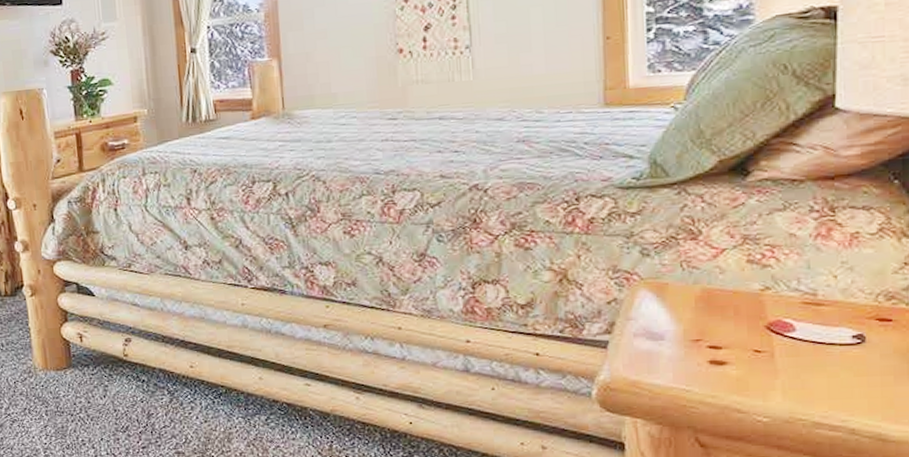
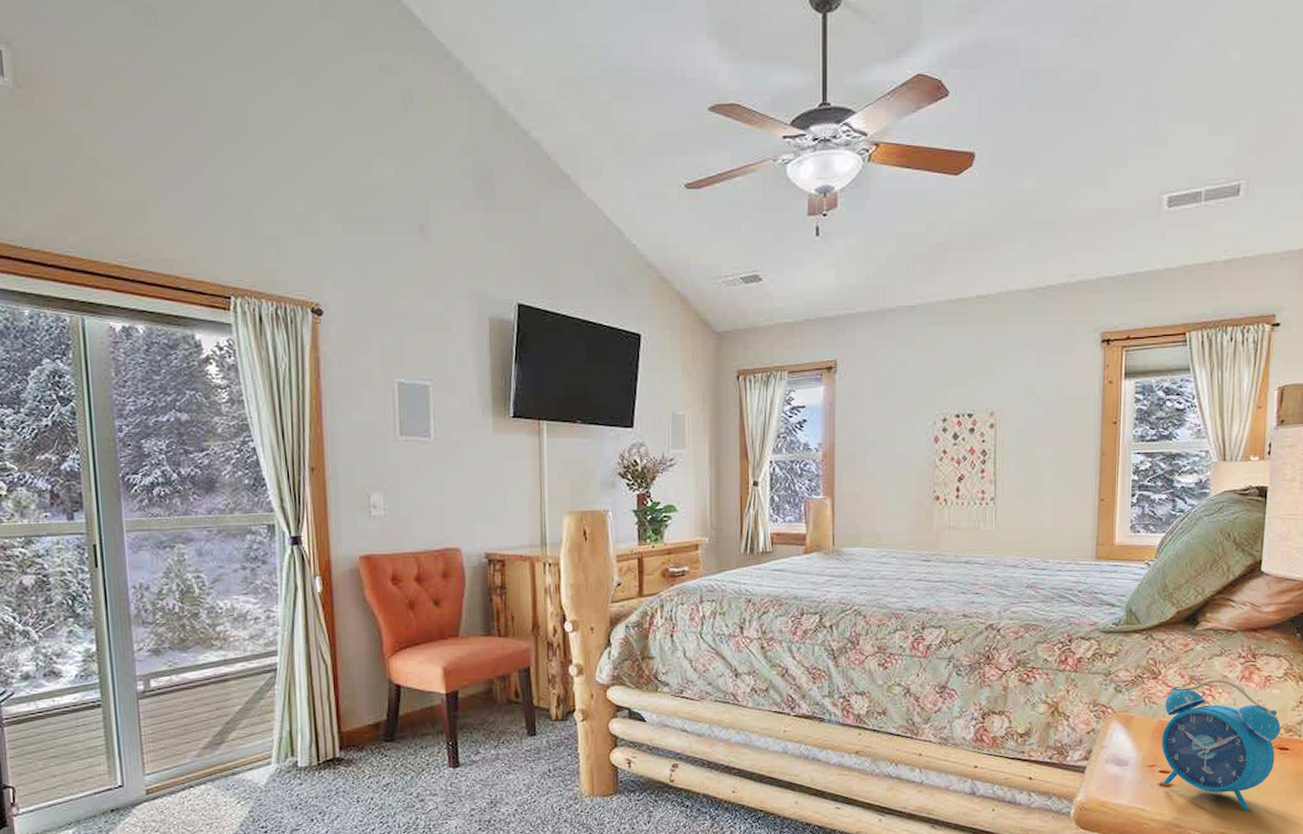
alarm clock: none [708,238,878,394] -> present [1161,679,1281,811]

